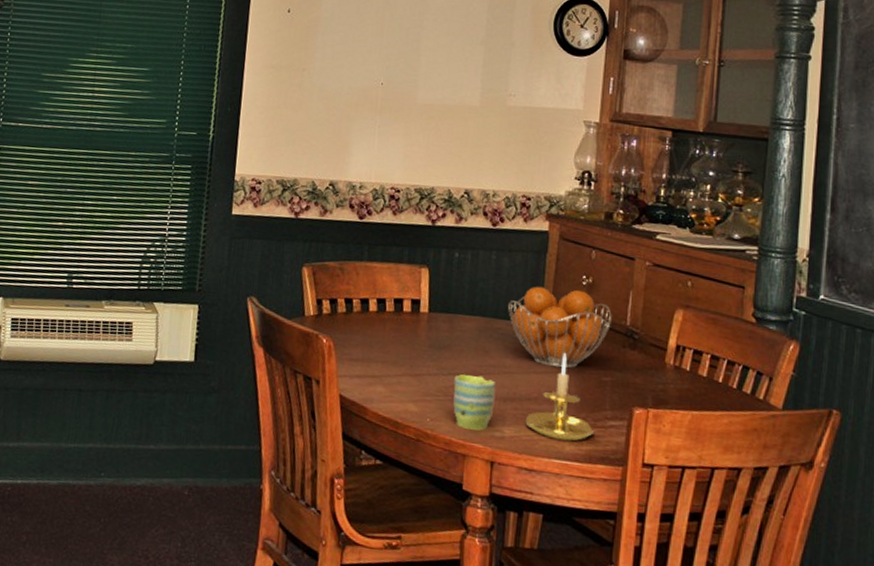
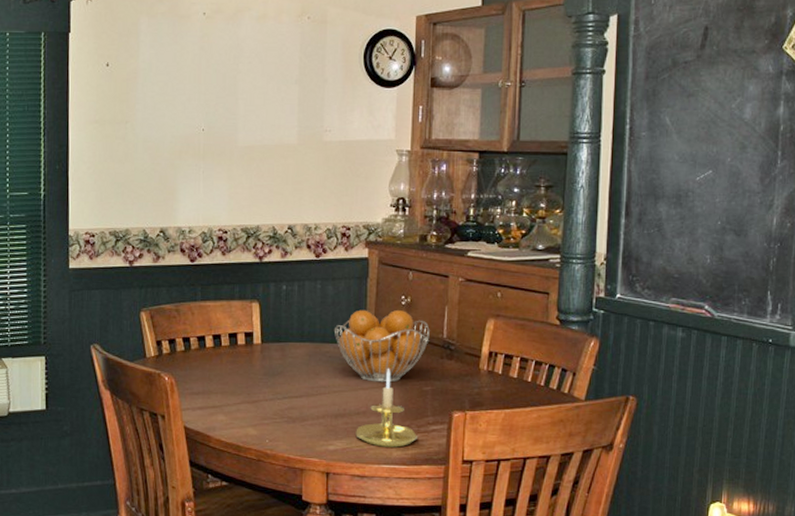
mug: present [453,374,496,431] -> none [289,396,328,446]

